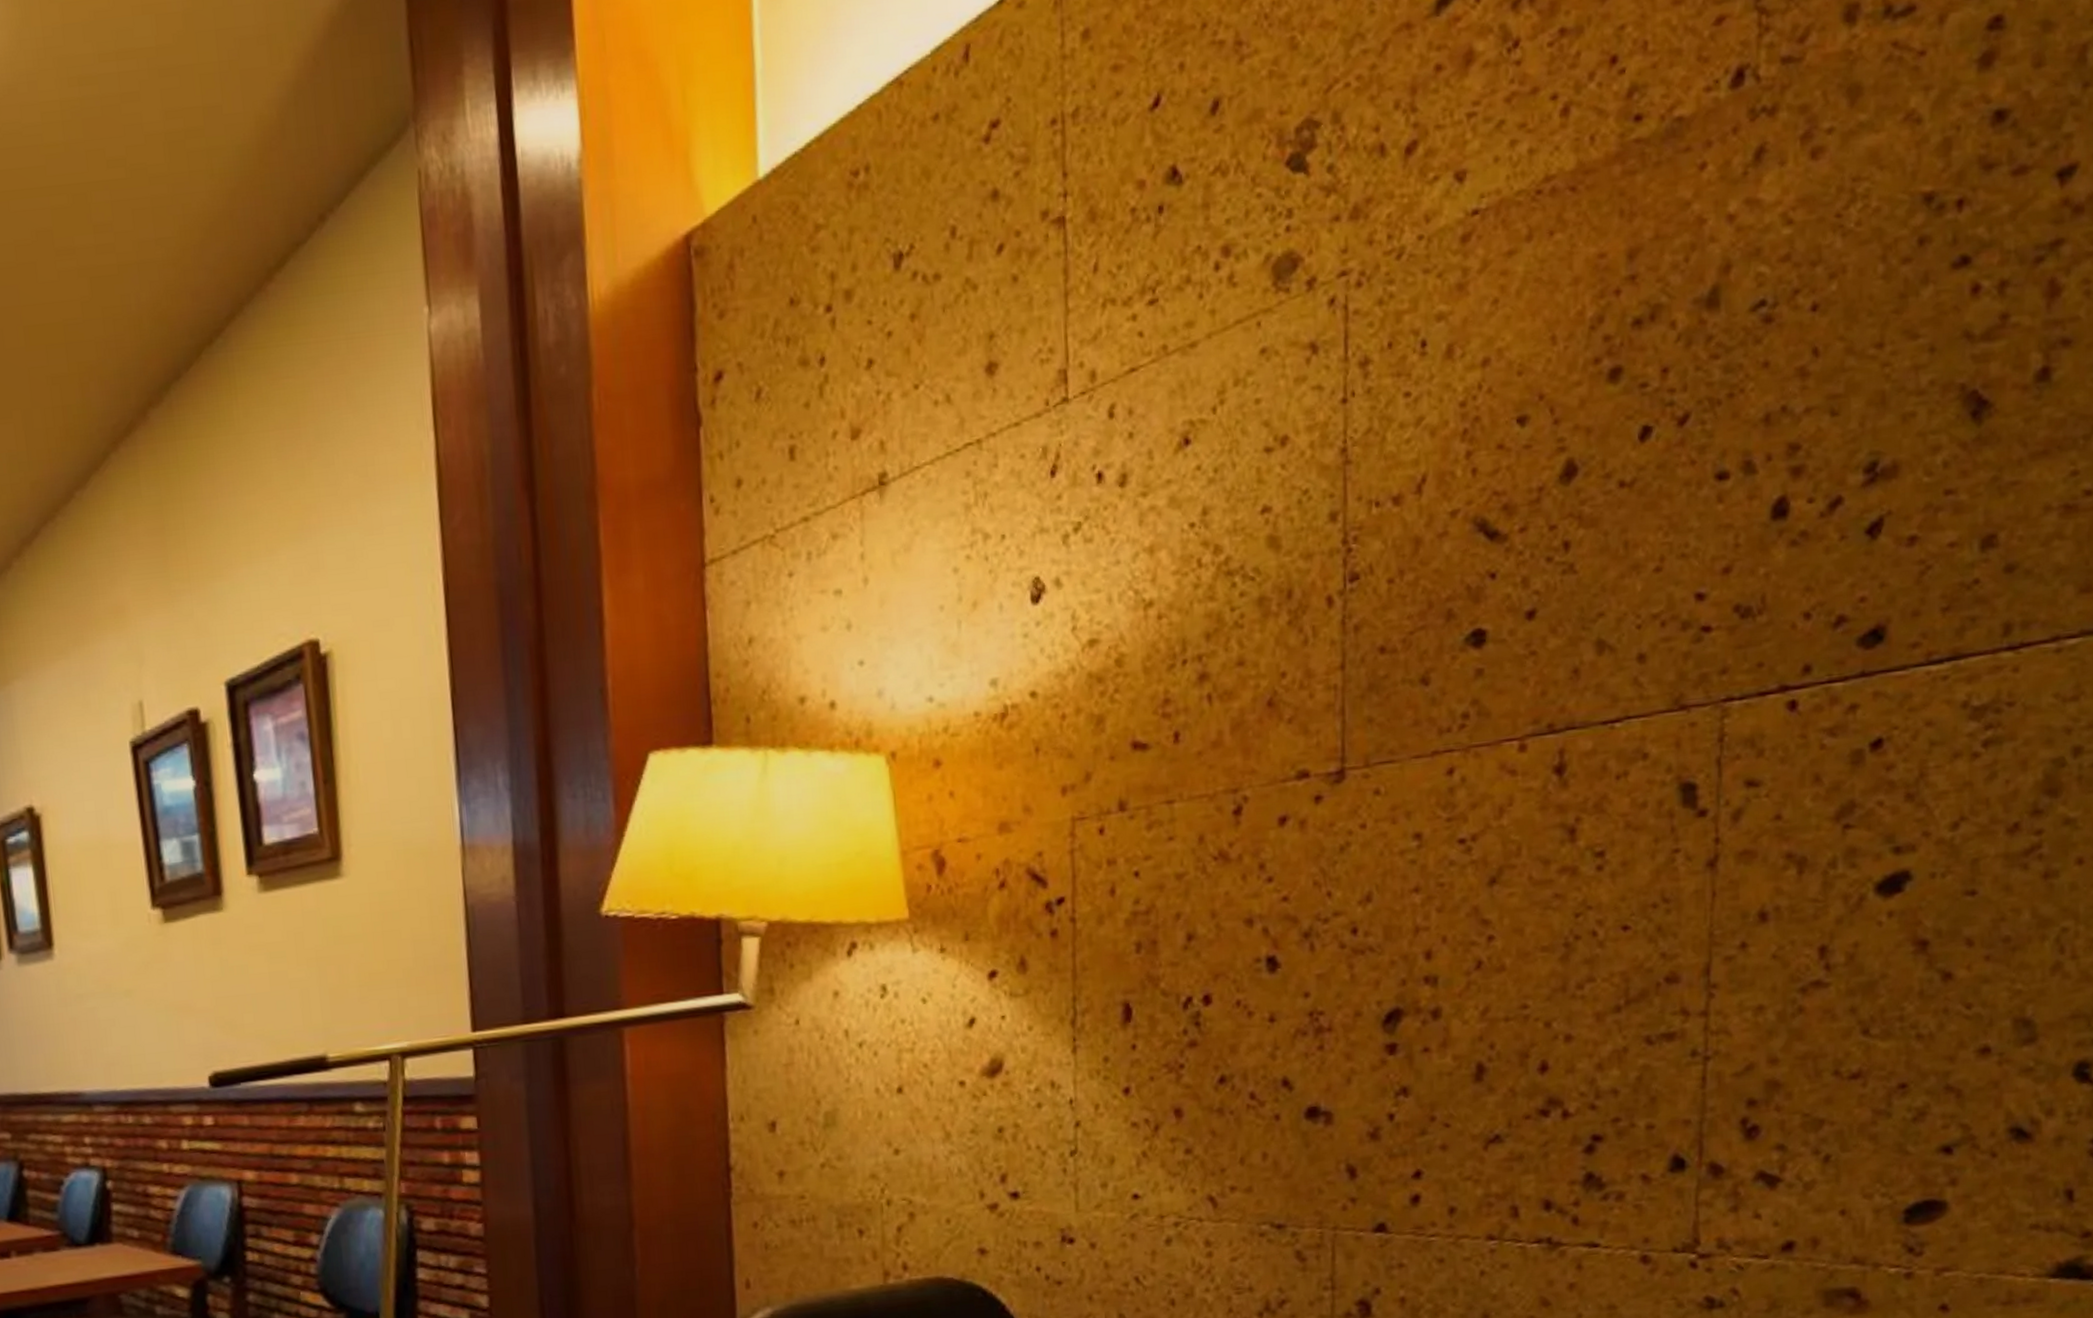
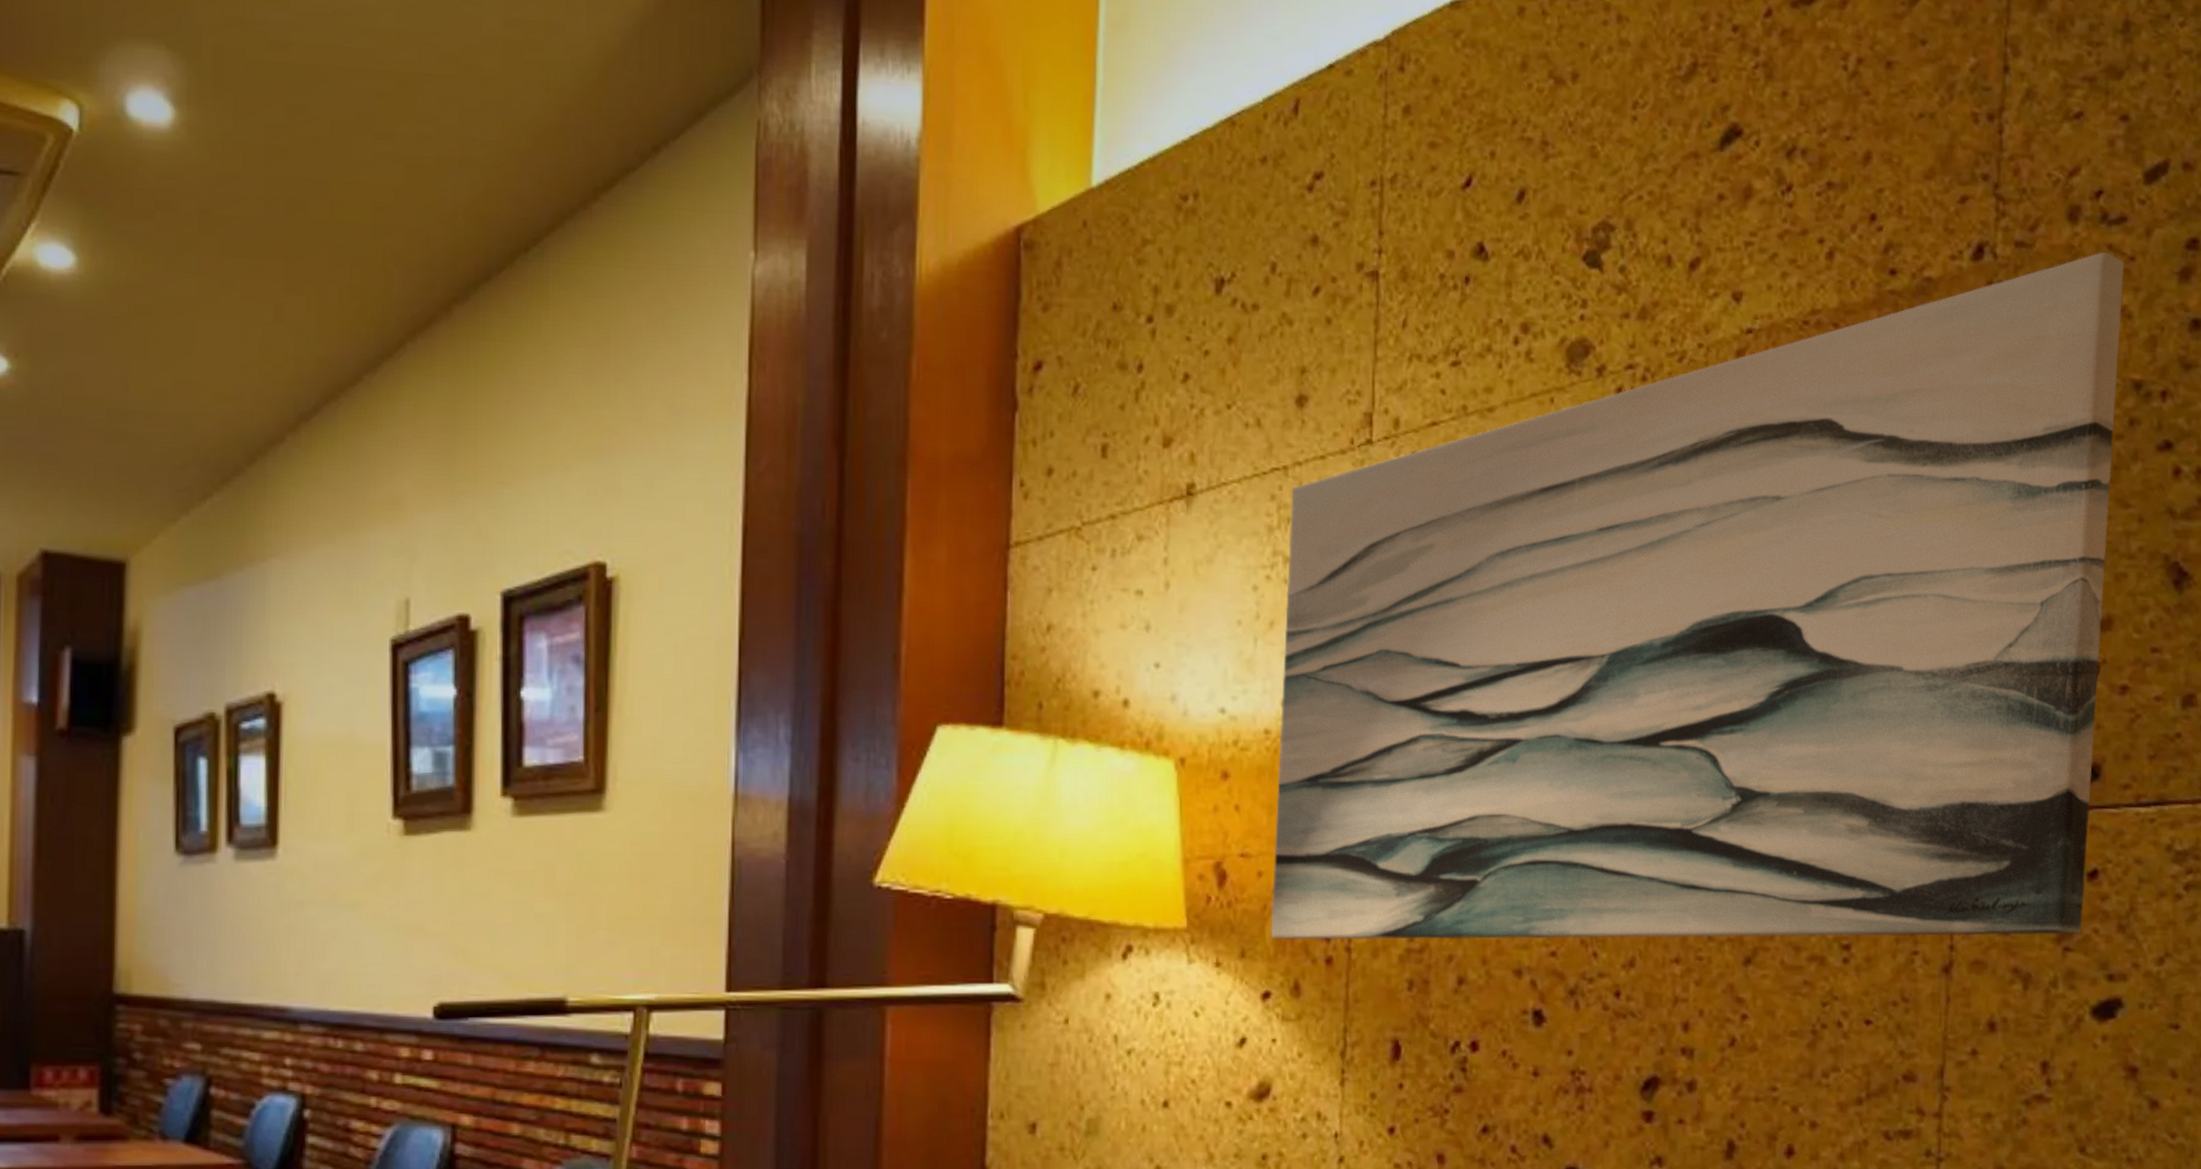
wall art: none [987,50,1912,919] -> present [1270,251,2124,941]

